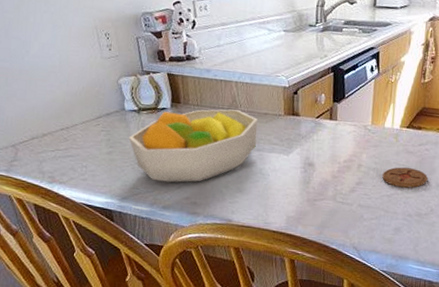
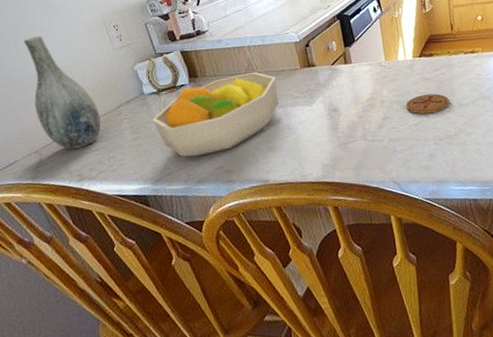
vase: none [14,28,79,151] -> present [24,35,101,150]

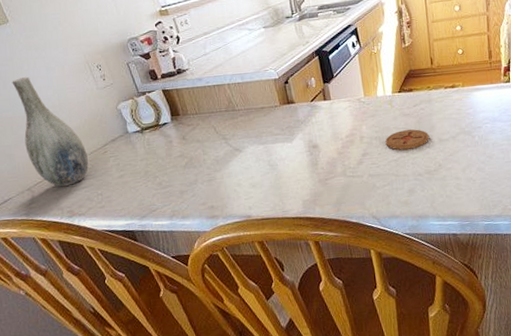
fruit bowl: present [152,72,279,157] -> none [137,109,259,194]

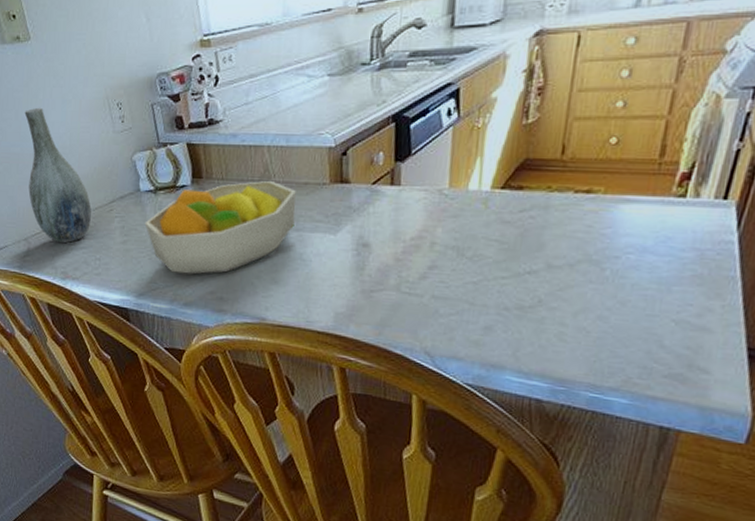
fruit bowl: none [137,109,259,194] -> present [144,180,296,275]
coaster: present [385,129,429,150] -> none [465,243,533,272]

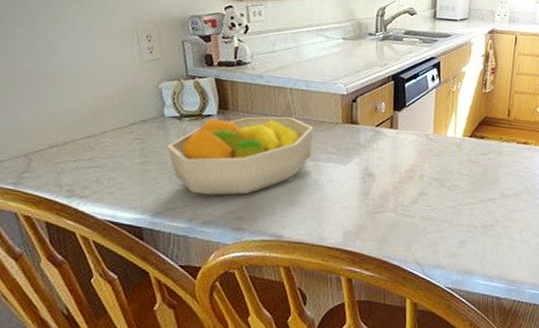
vase: present [24,107,91,243] -> none [35,28,109,161]

